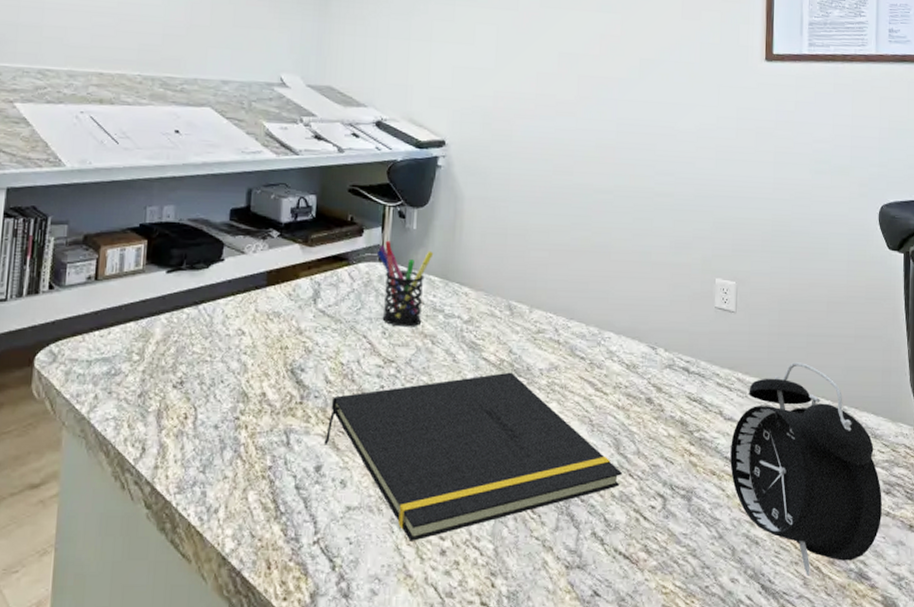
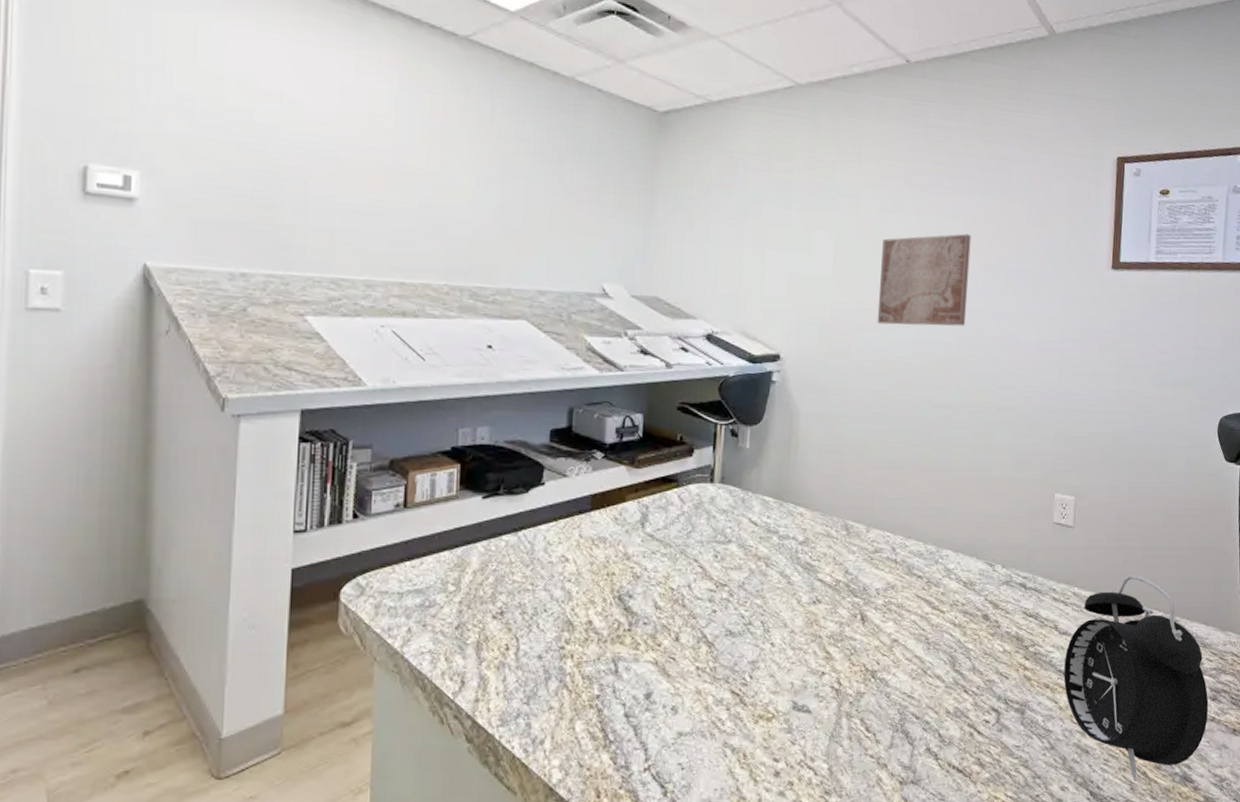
notepad: present [324,372,622,541] -> none [654,592,957,764]
pen holder: present [378,240,434,327] -> none [709,460,768,550]
wall art: none [537,27,627,115] -> present [877,233,971,326]

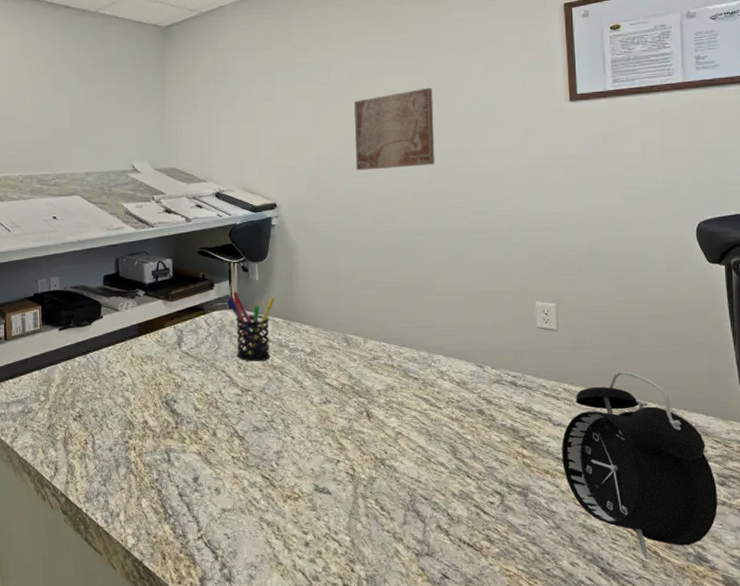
pen holder: none [709,460,768,550] -> present [228,291,276,362]

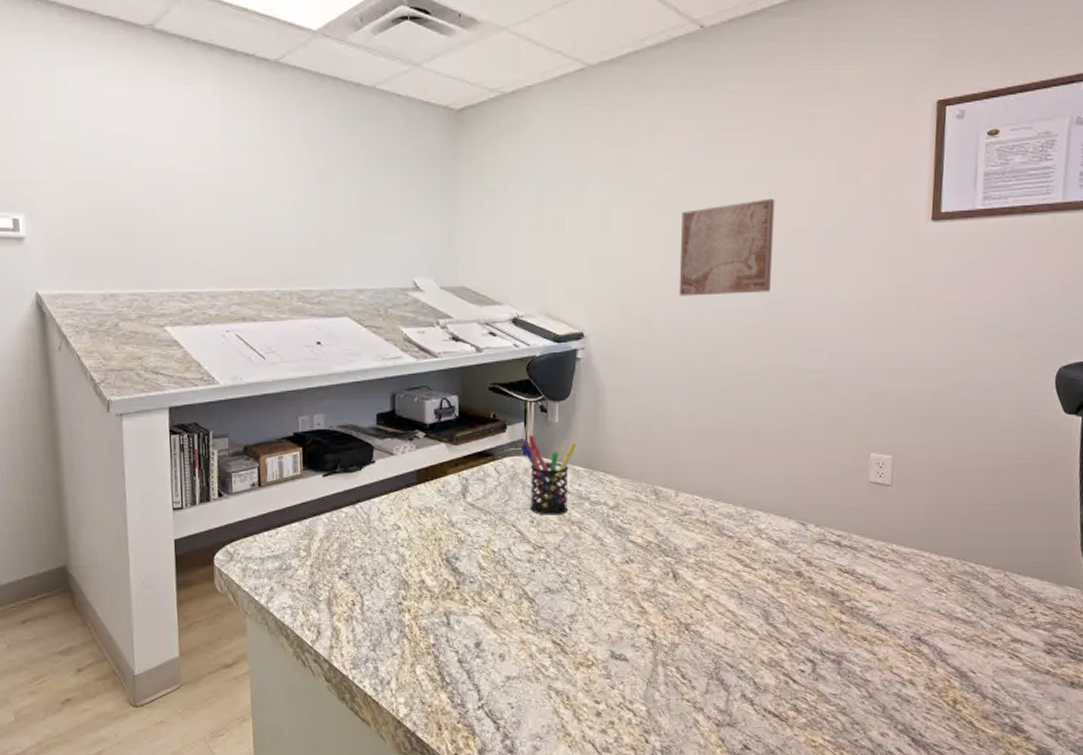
alarm clock: present [562,371,718,560] -> none [882,532,1043,730]

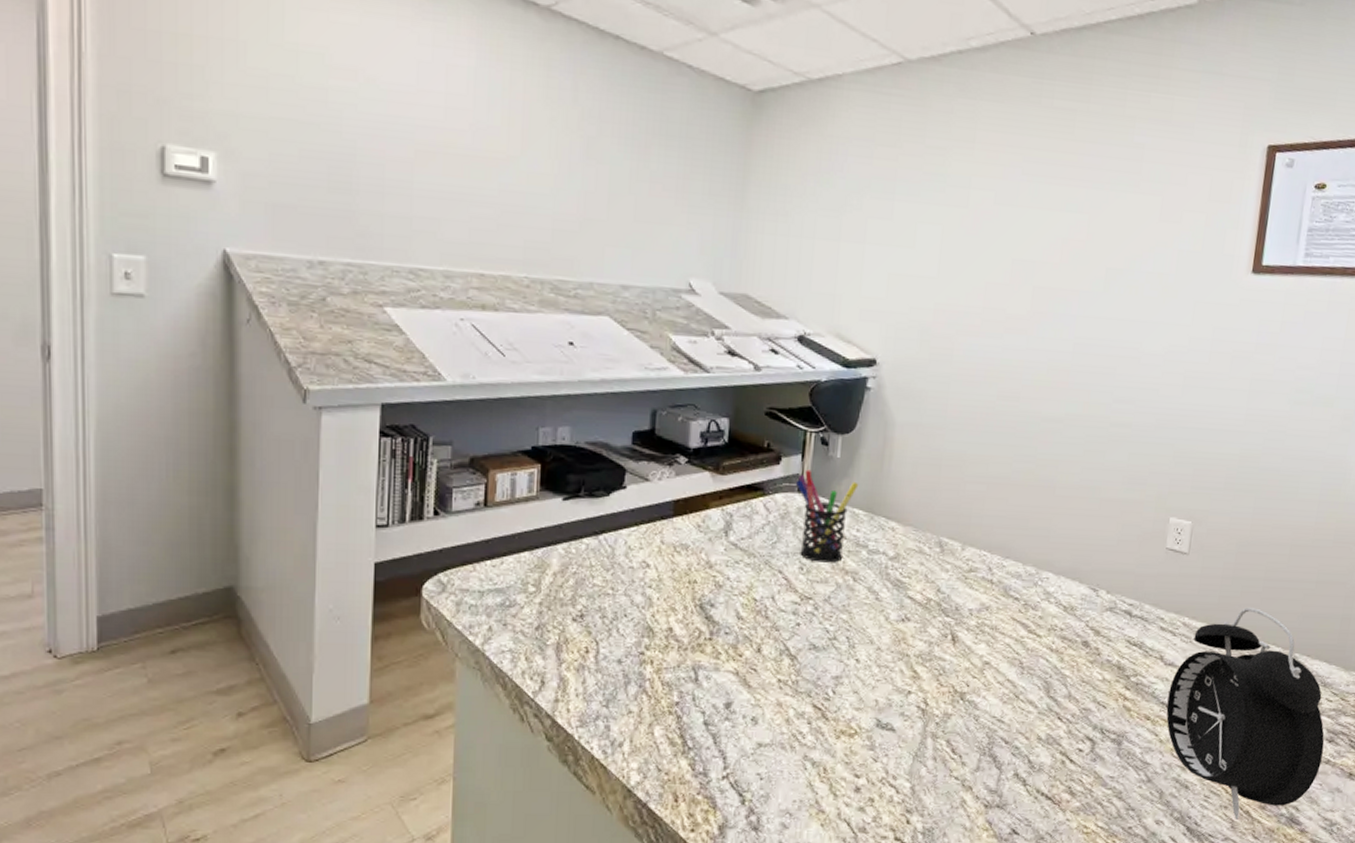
wall art: present [679,198,775,296] -> none [983,230,1094,334]
alarm clock: none [882,532,1043,730] -> present [1166,607,1325,820]

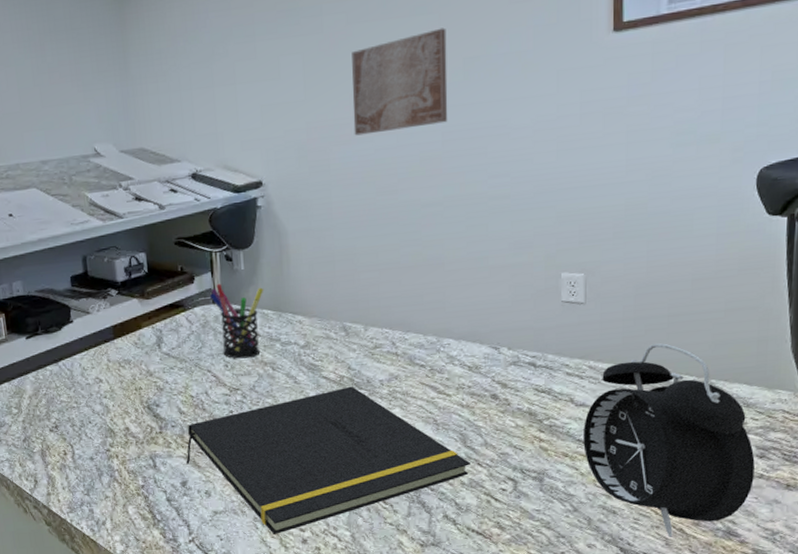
notepad: none [735,611,1051,778] -> present [186,386,470,534]
wall art: none [983,230,1094,334] -> present [352,27,448,136]

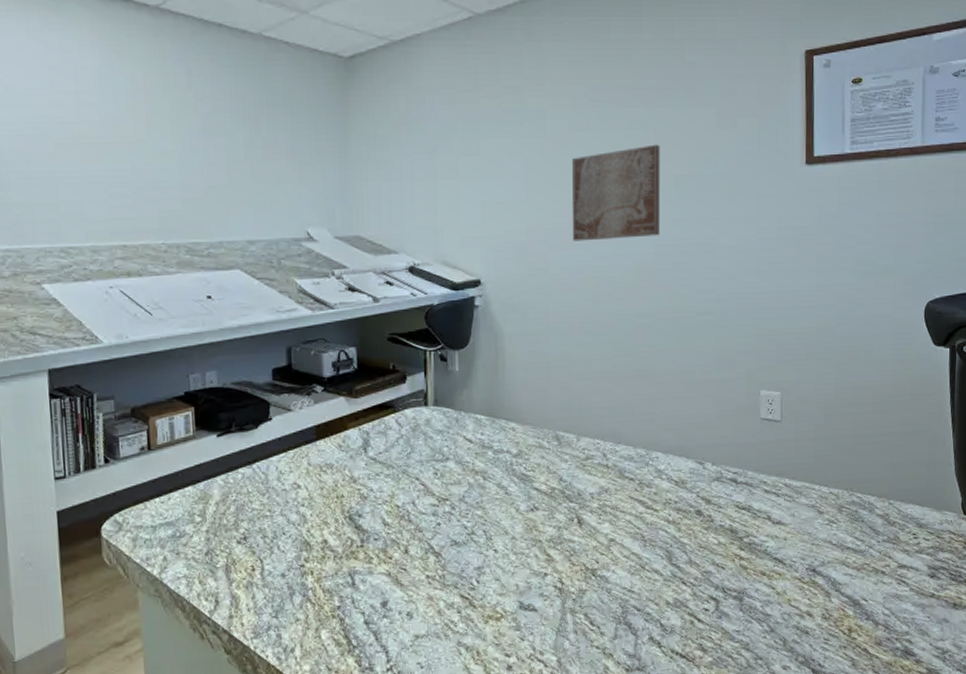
notepad: present [186,386,470,534] -> none [388,498,675,661]
pen holder: present [210,283,264,359] -> none [422,384,478,467]
alarm clock: present [583,343,755,537] -> none [779,463,927,658]

